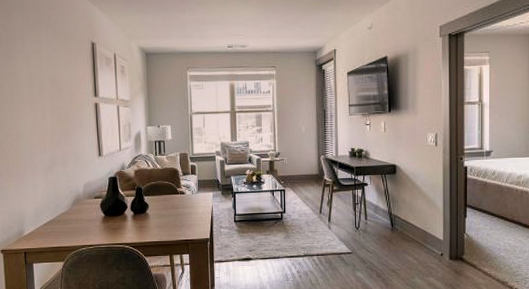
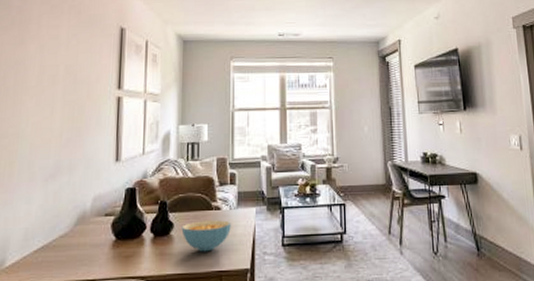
cereal bowl: none [155,202,194,226] -> present [181,220,231,252]

